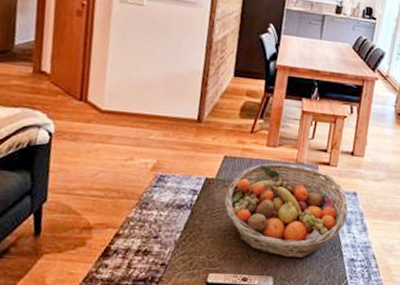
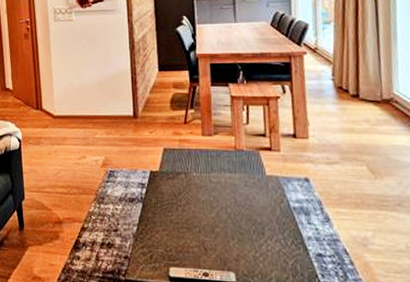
fruit basket: present [224,163,349,259] -> none [171,151,304,253]

